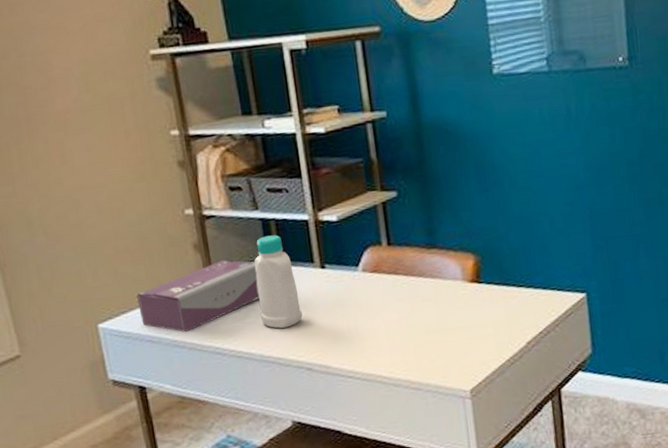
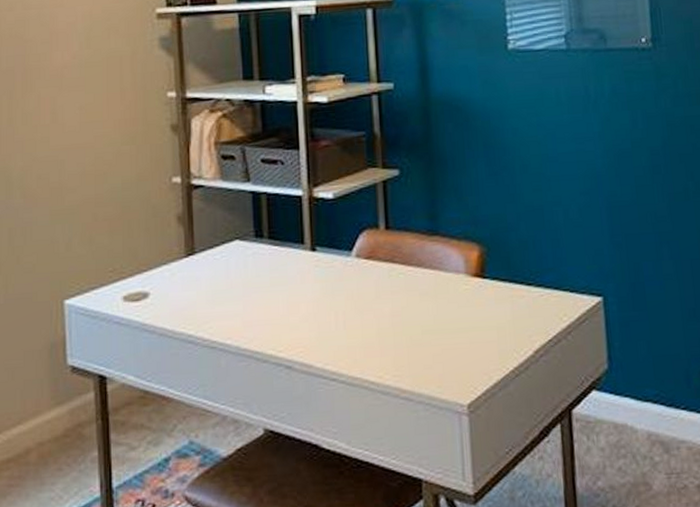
tissue box: present [137,260,260,332] -> none [110,235,242,315]
bottle: present [254,235,303,329] -> none [240,210,287,317]

